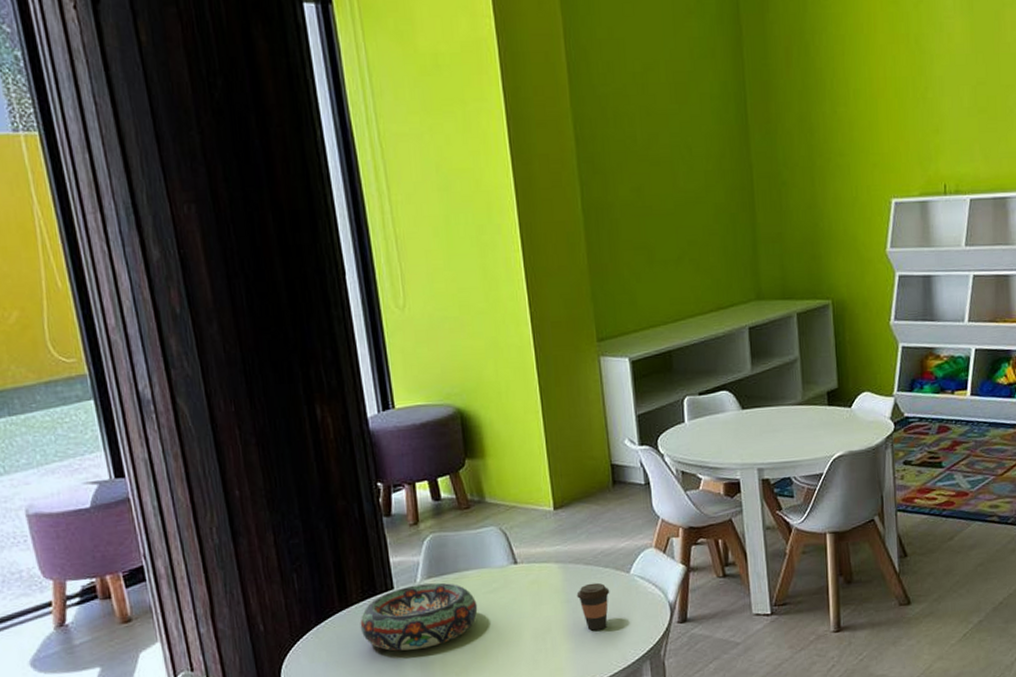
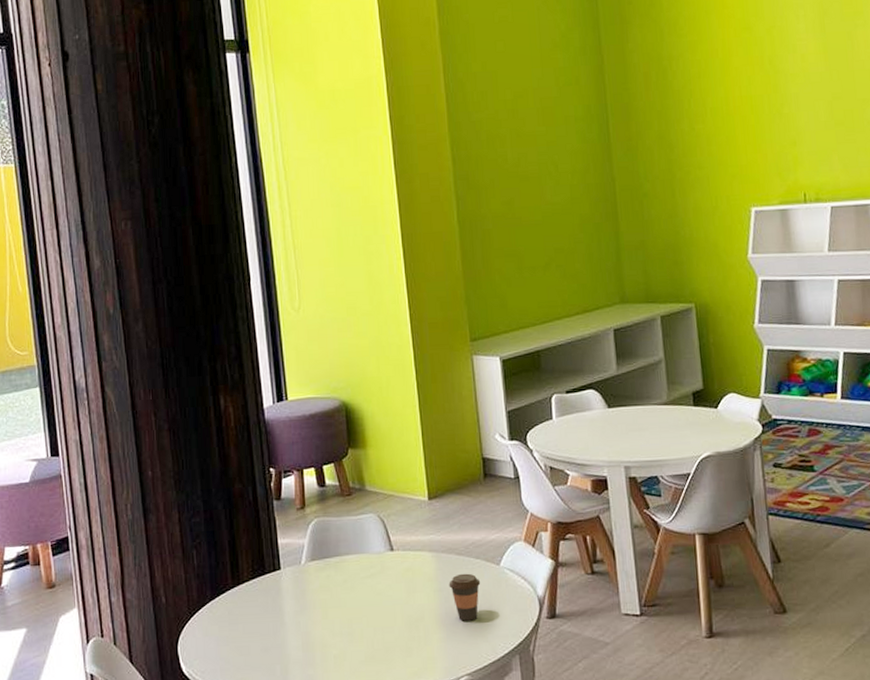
decorative bowl: present [360,582,478,651] -> none [249,565,356,630]

